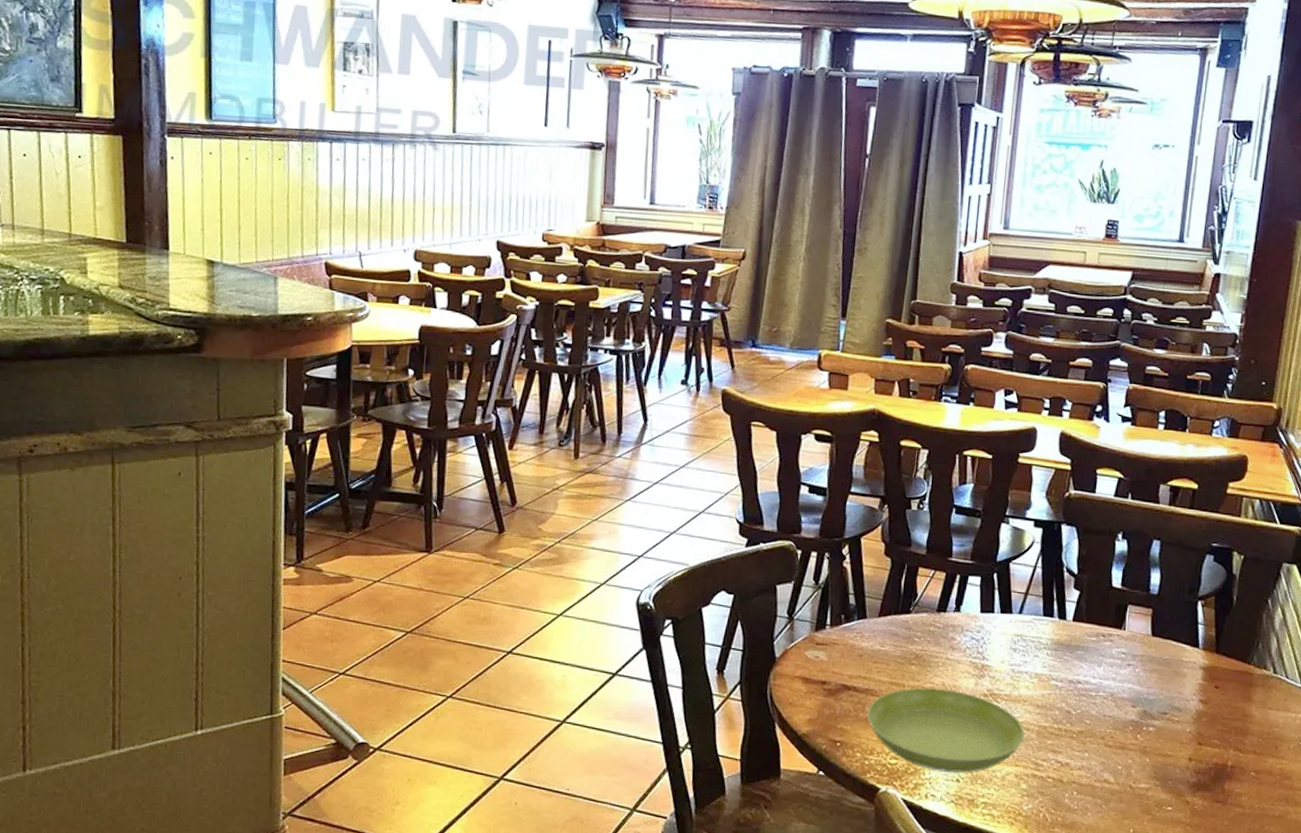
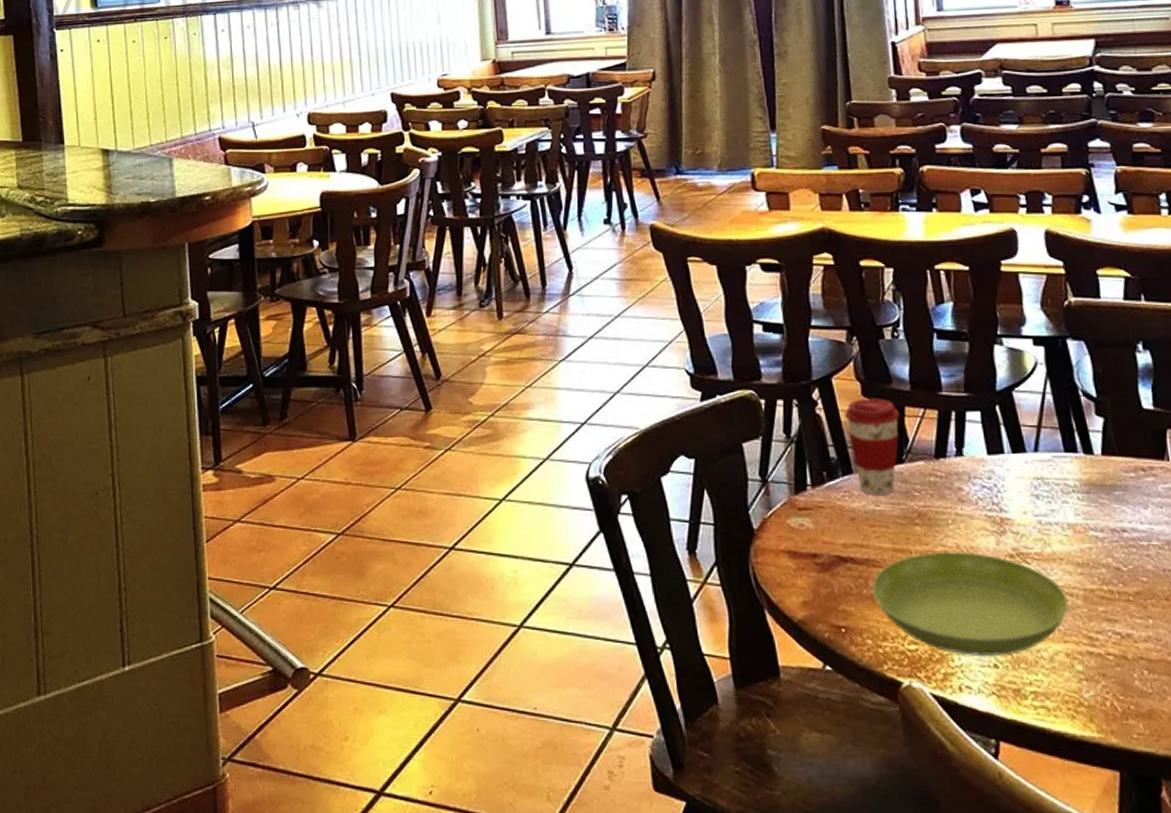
coffee cup: none [867,557,914,638] -> present [845,398,900,495]

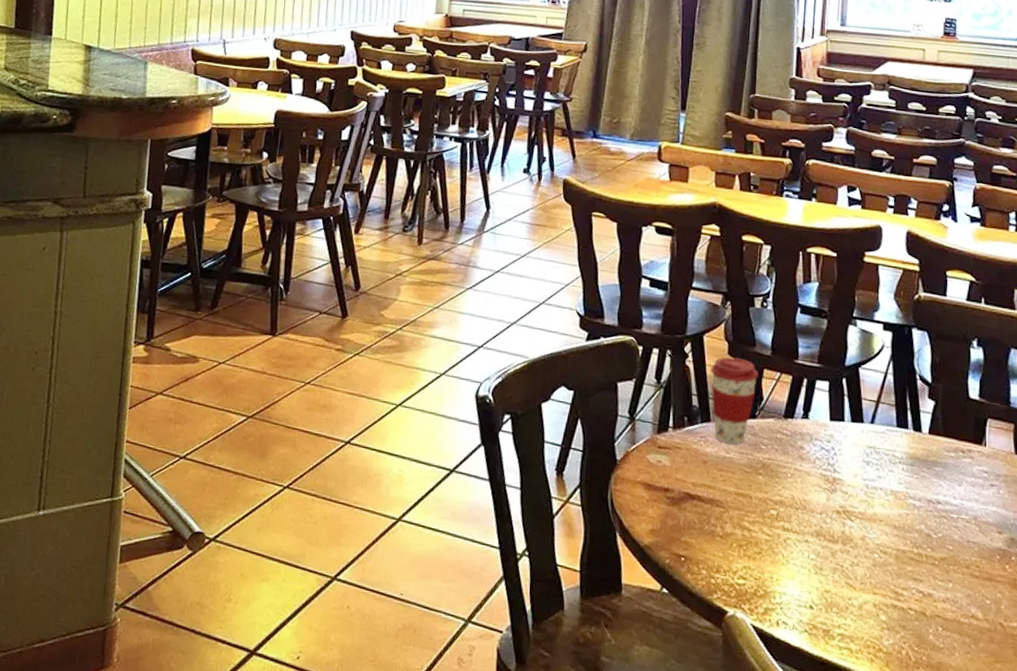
saucer: present [871,552,1069,657] -> none [712,500,882,599]

